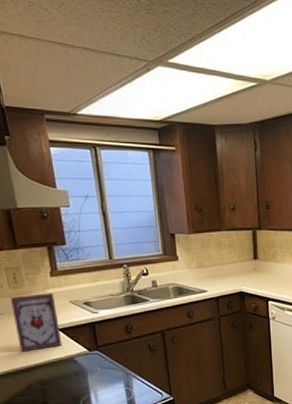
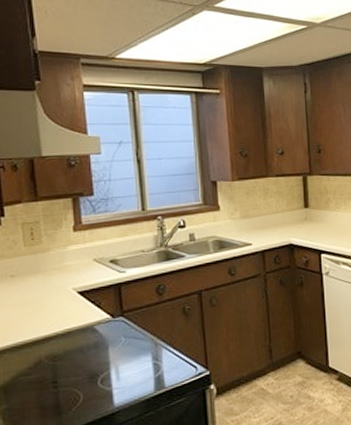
picture frame: present [11,293,62,352] -> none [25,250,81,321]

